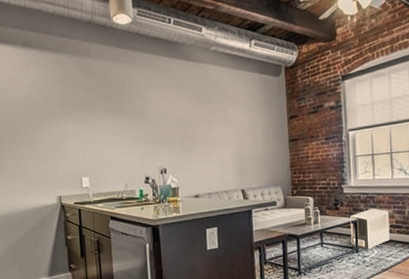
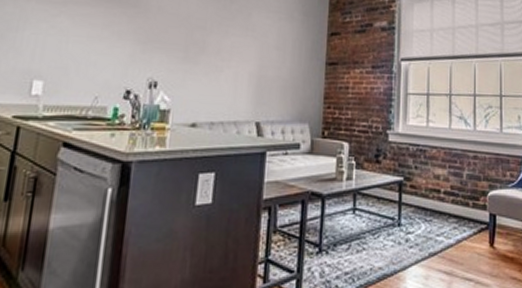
air purifier: present [350,208,390,250] -> none [393,166,443,223]

